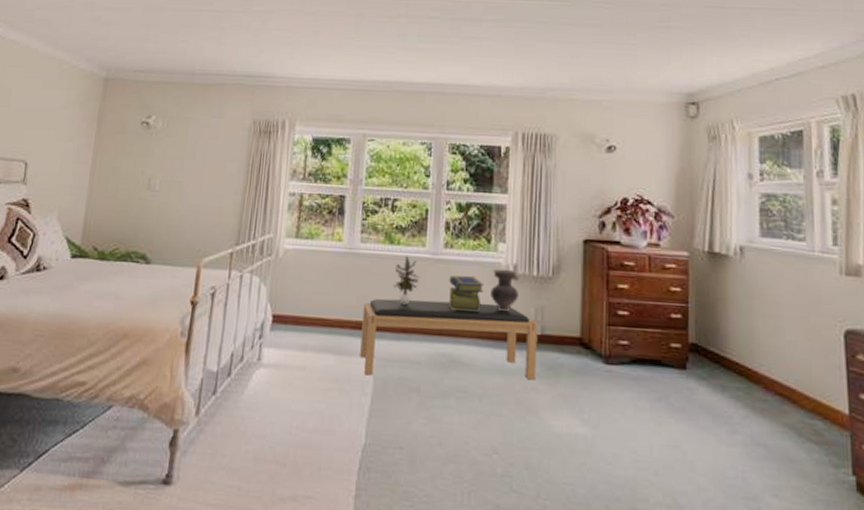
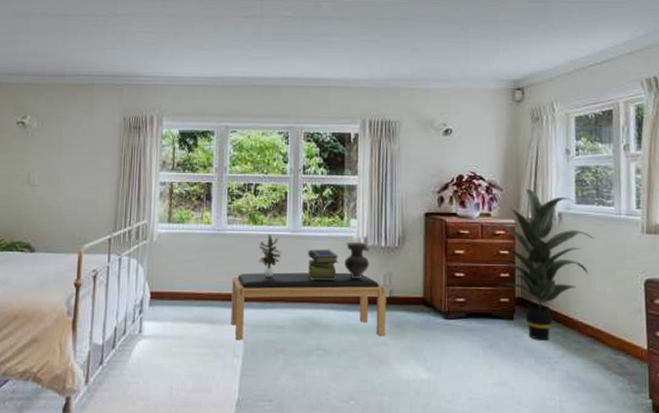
indoor plant: none [661,216,783,397] -> present [491,188,594,341]

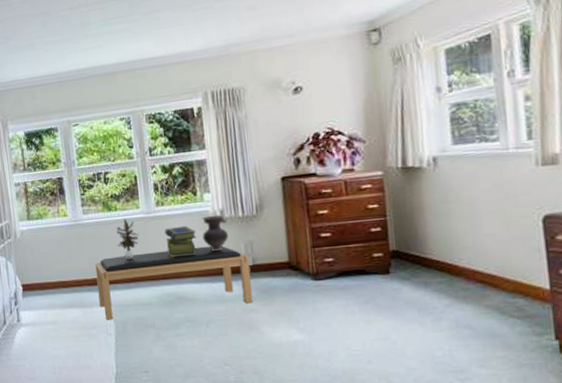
indoor plant: present [491,188,594,341] -> none [356,136,478,292]

